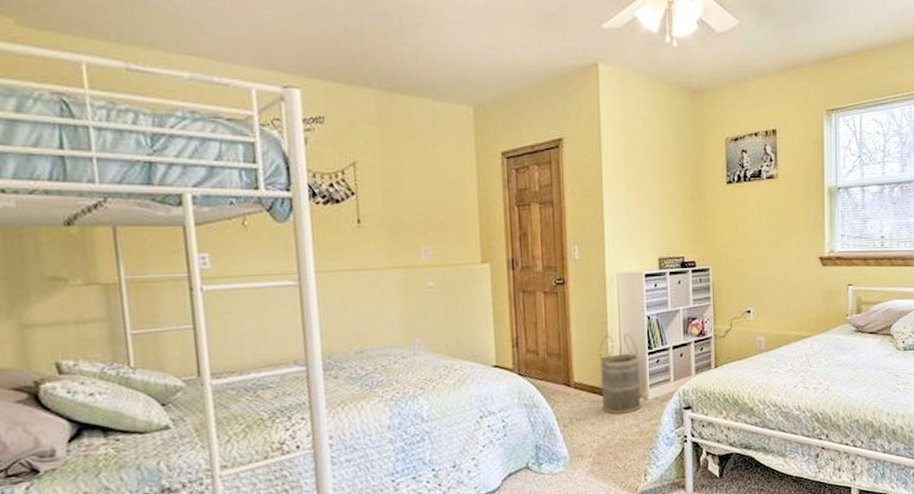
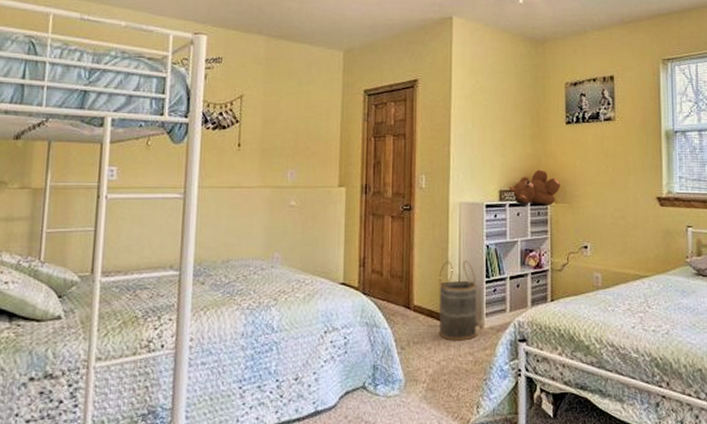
teddy bear: none [669,234,722,273] -> present [509,169,560,205]

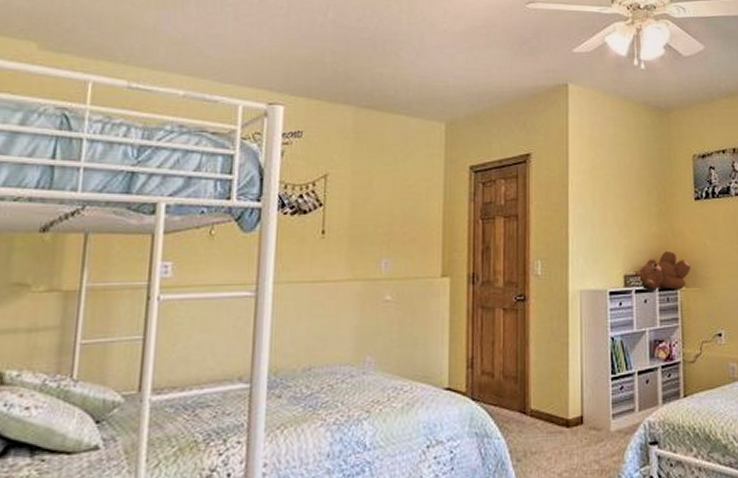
basket: present [438,260,477,341] -> none [558,355,602,448]

